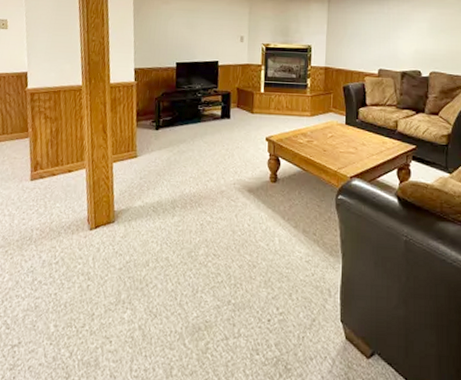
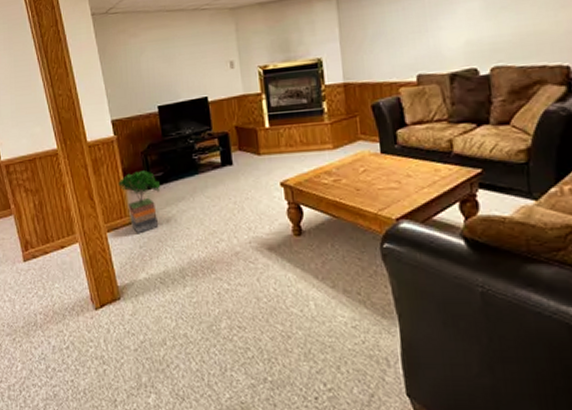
potted tree: none [131,113,168,167] -> present [118,170,161,234]

